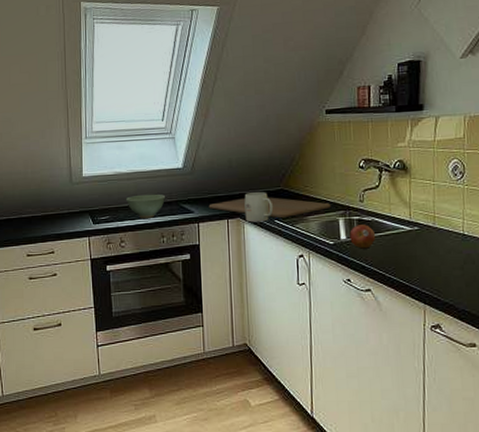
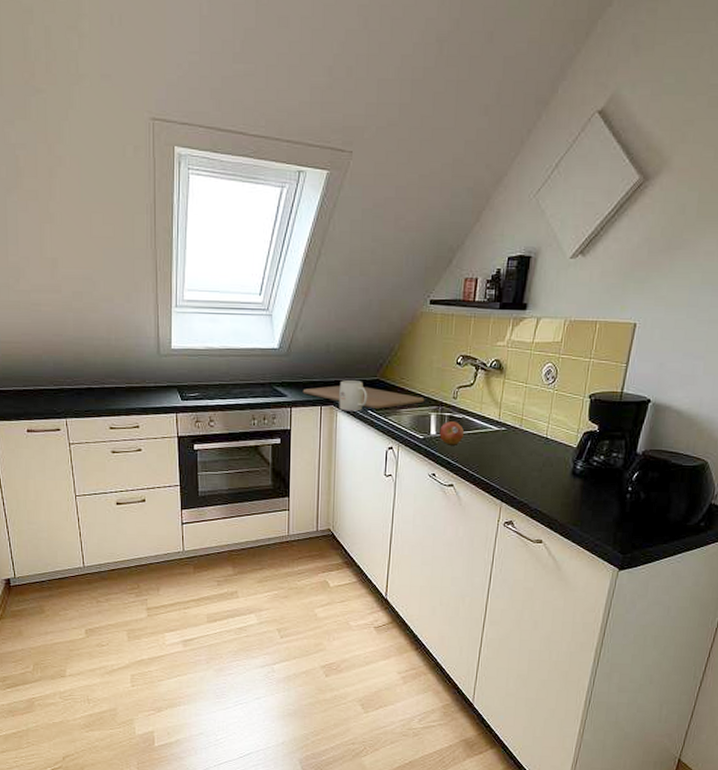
bowl: present [126,194,165,218] -> none [217,373,258,399]

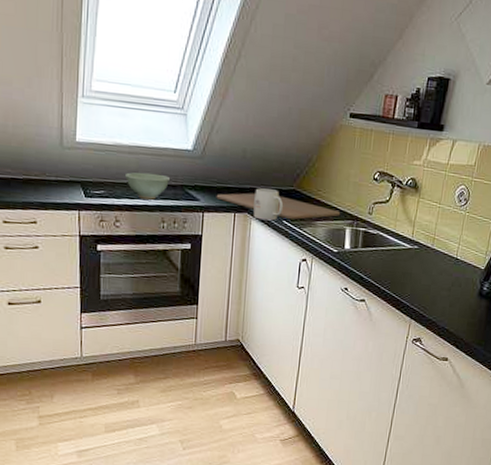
bowl: none [217,373,258,399] -> present [125,172,170,200]
fruit: present [439,421,465,445] -> none [353,236,378,261]

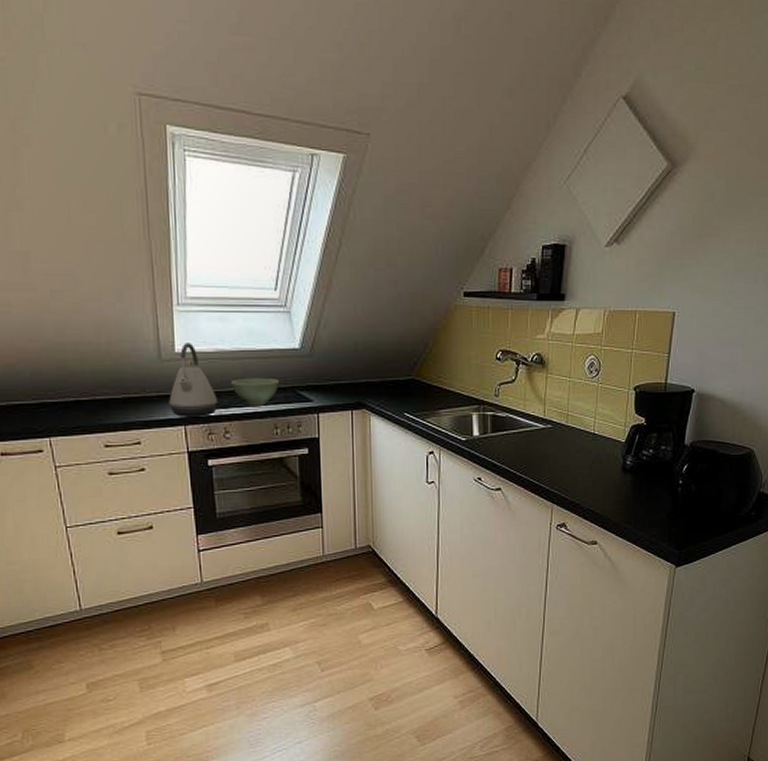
kettle: none [66,133,112,205] -> present [169,343,219,417]
chopping board: present [216,193,341,220] -> none [330,387,465,410]
mug: present [253,188,284,221] -> none [371,381,404,415]

